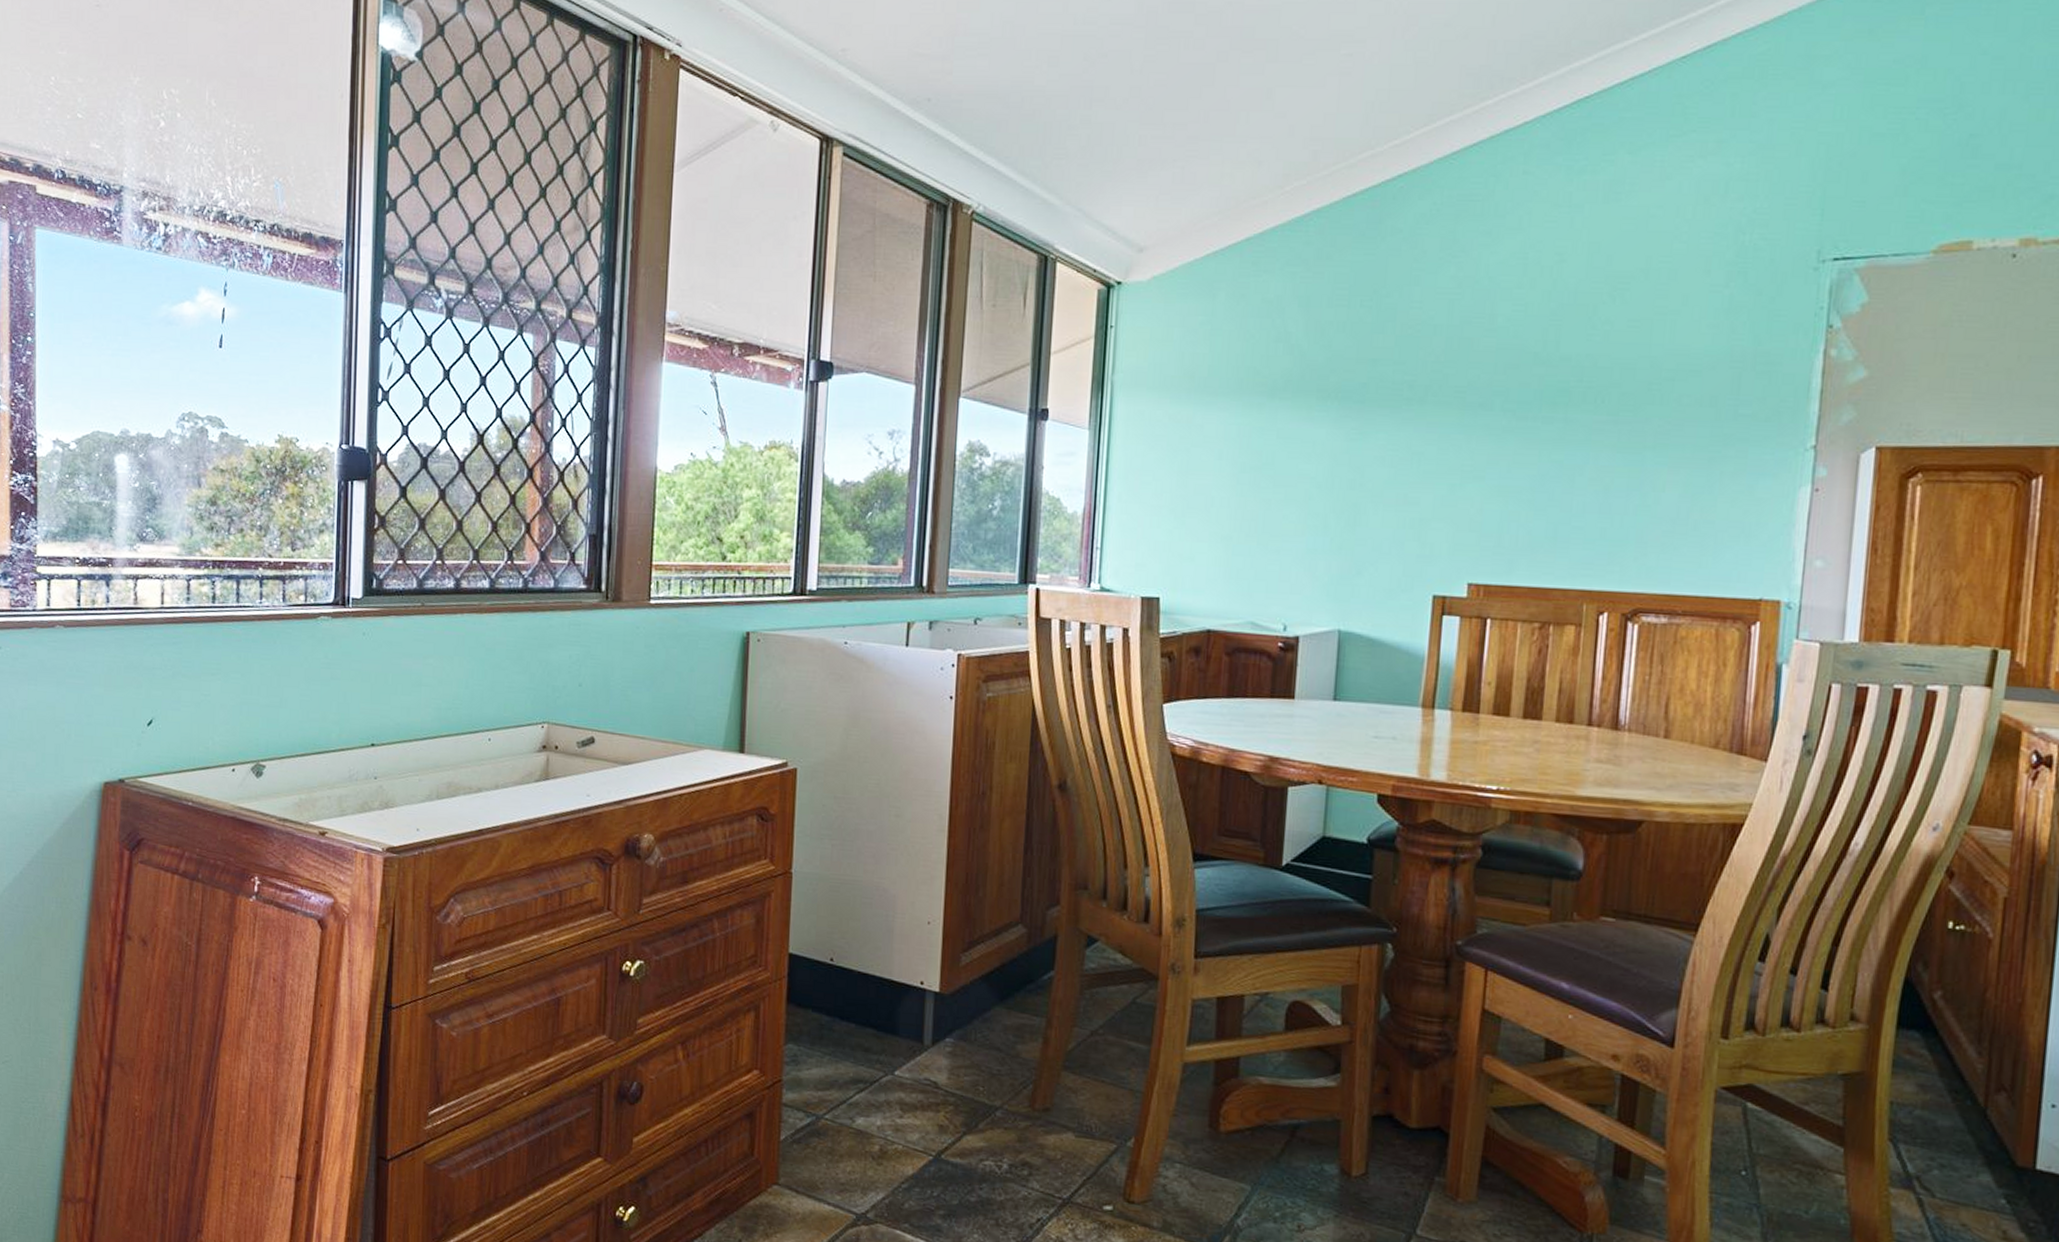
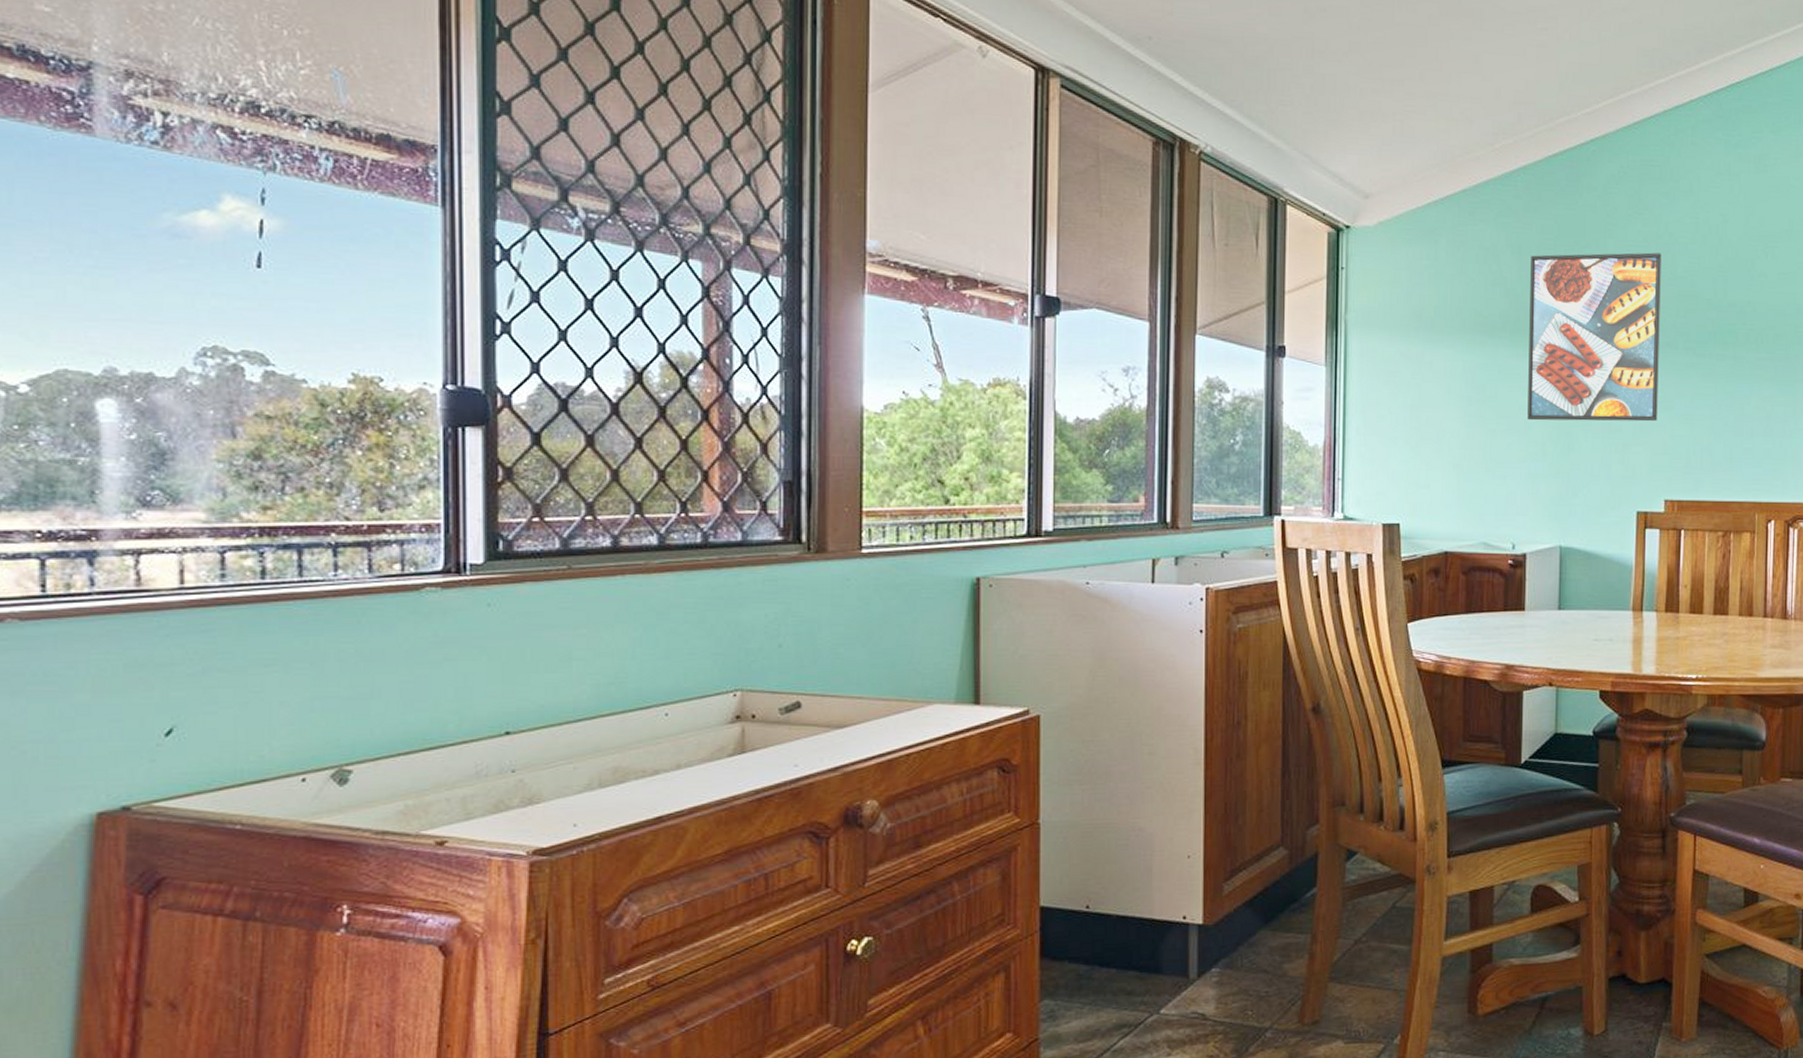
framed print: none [1308,300,1479,494] -> present [1527,252,1661,422]

